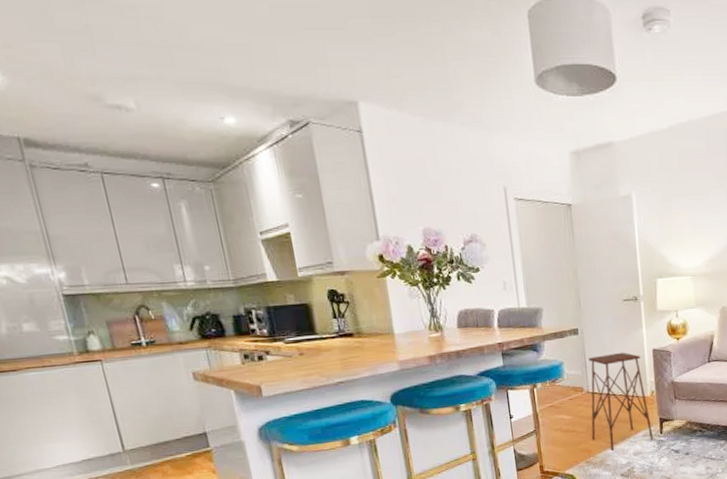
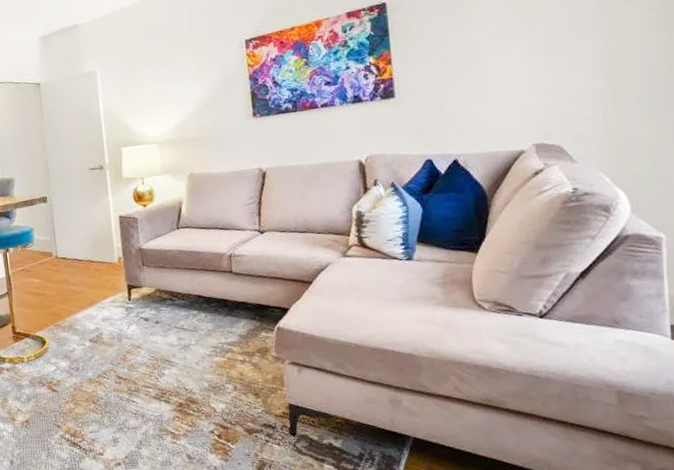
side table: present [588,352,654,451] -> none [56,218,122,315]

